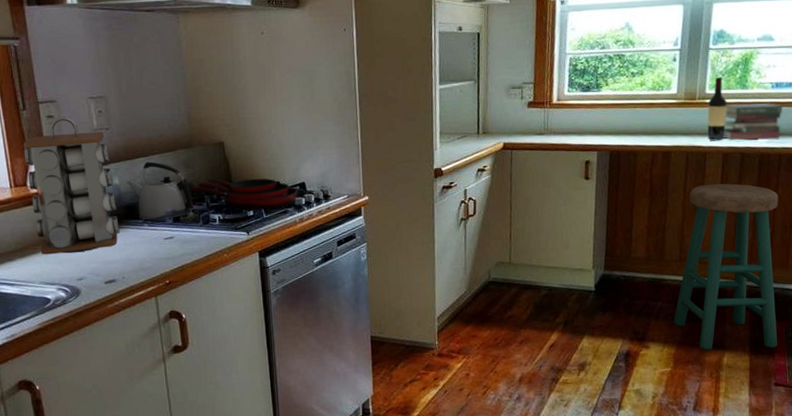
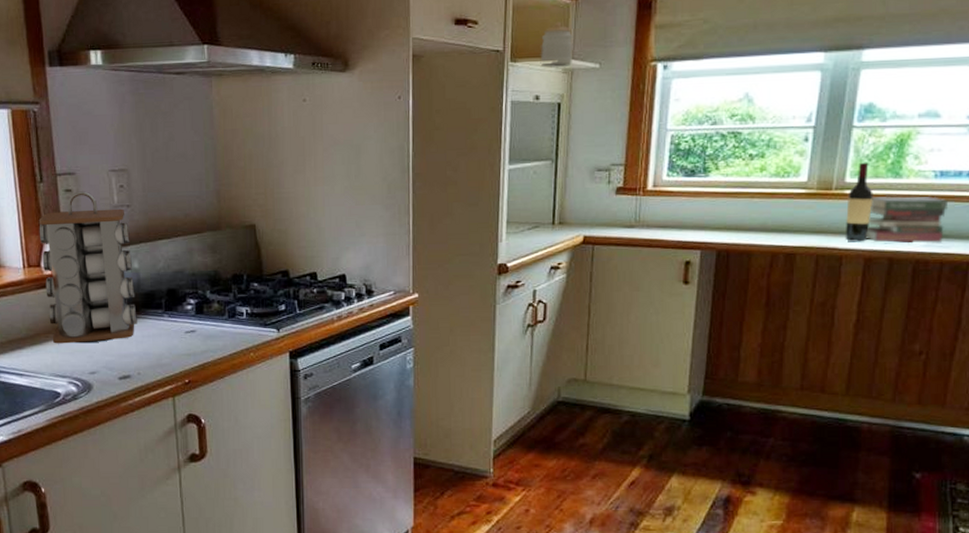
kettle: present [126,161,194,223] -> none [146,244,220,314]
frying pan: present [191,178,298,211] -> none [217,266,337,304]
stool: present [673,183,779,350] -> none [788,295,937,505]

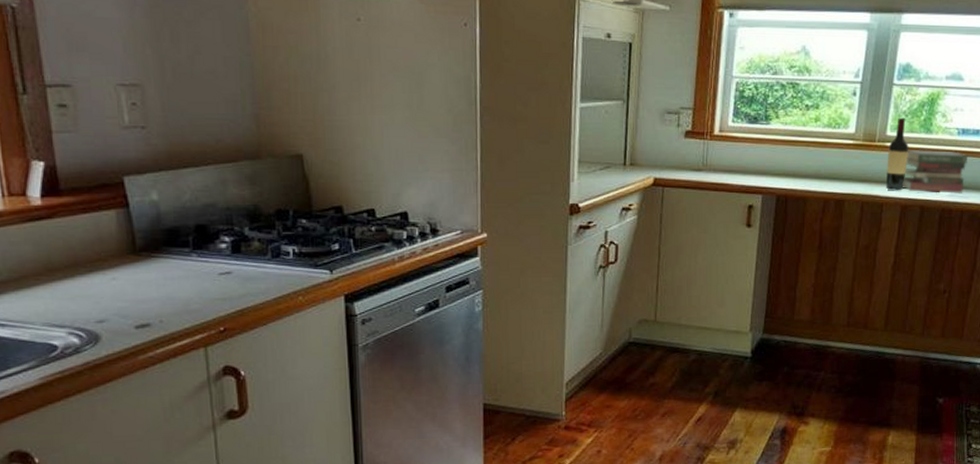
spice rack: present [38,191,137,344] -> none [22,107,158,288]

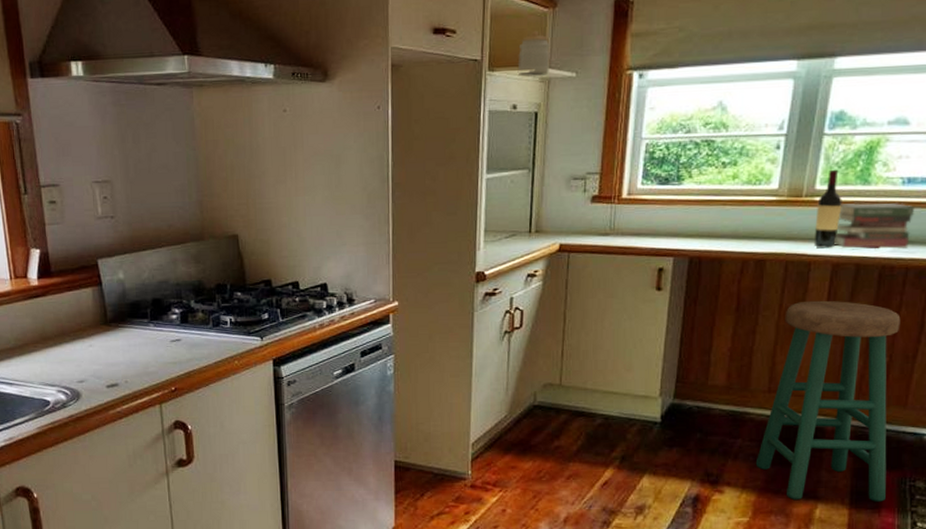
stool: none [836,239,957,428] -> present [755,300,901,502]

